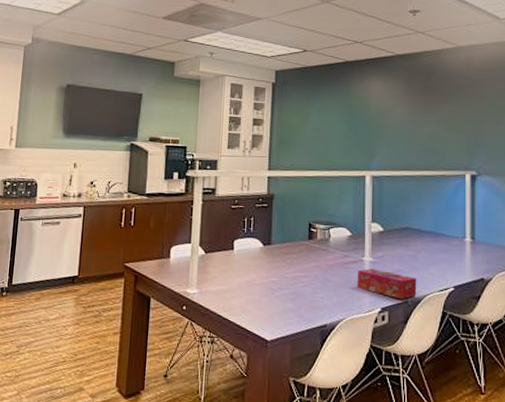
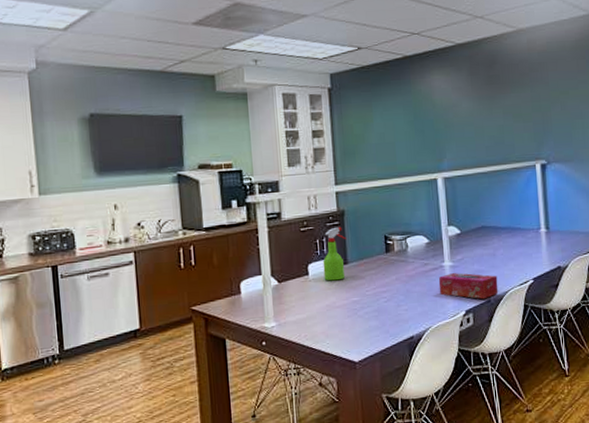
spray bottle: none [247,208,273,259] -> present [323,226,347,281]

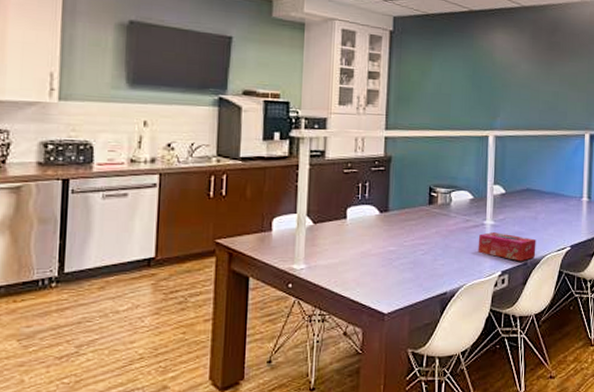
spray bottle: present [323,226,347,281] -> none [362,172,390,228]

